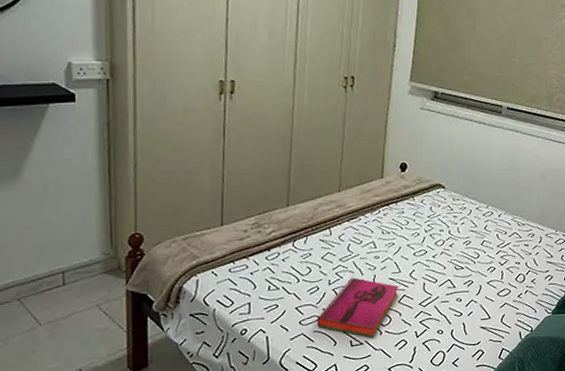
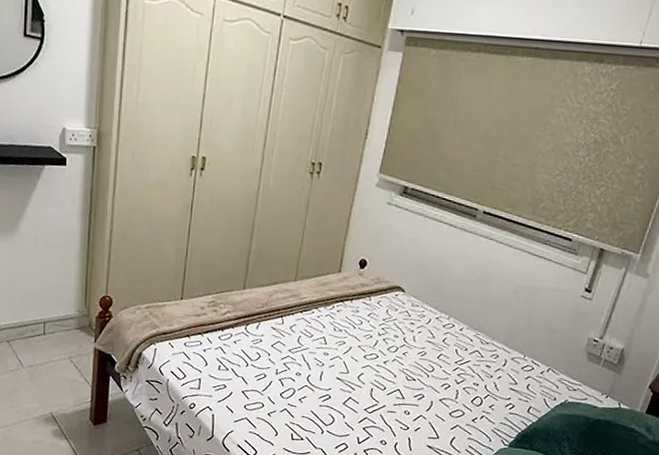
hardback book: present [317,277,399,337] -> none [261,370,345,435]

